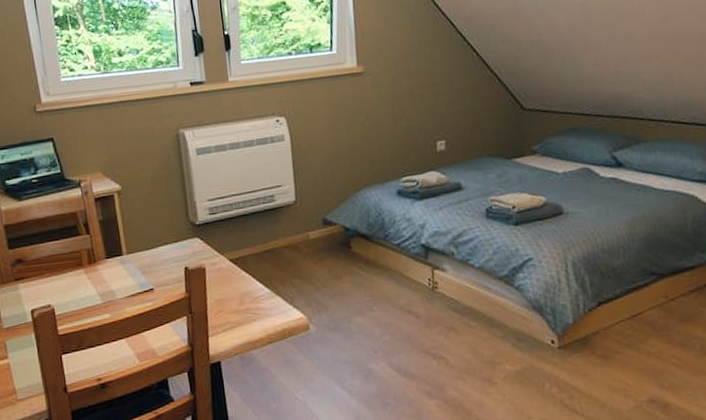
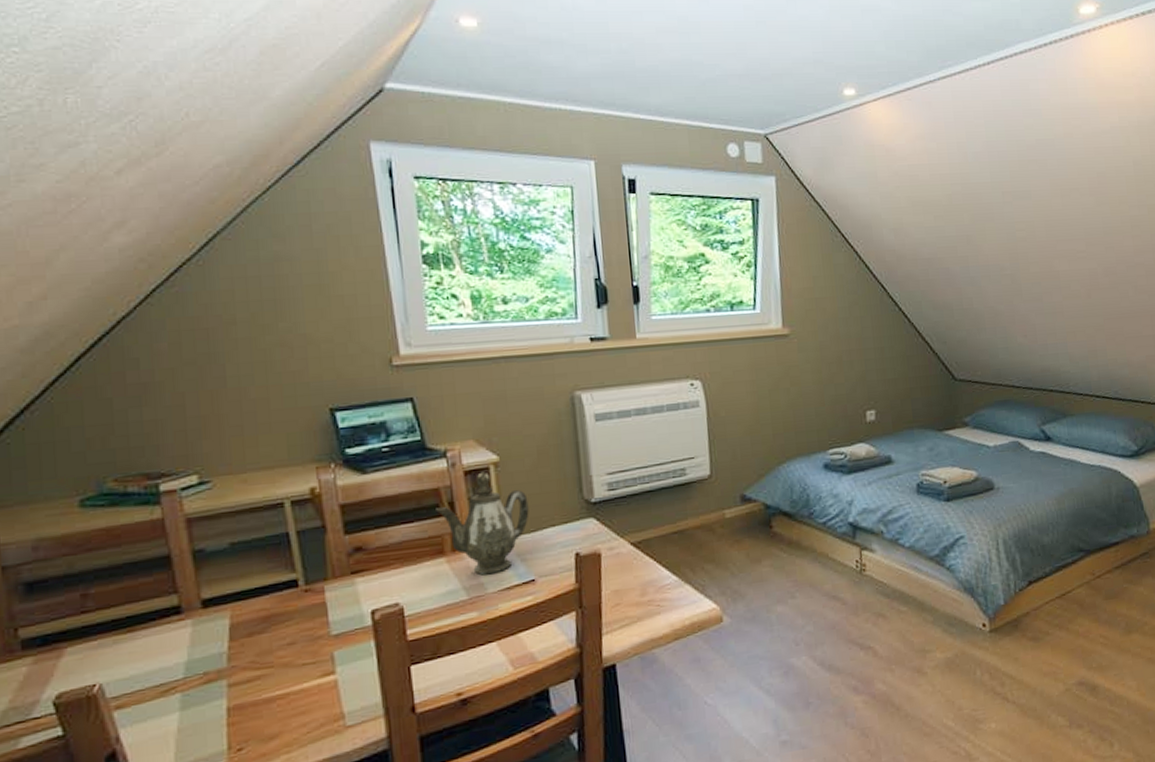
teapot: none [75,198,147,284] -> present [436,471,529,575]

